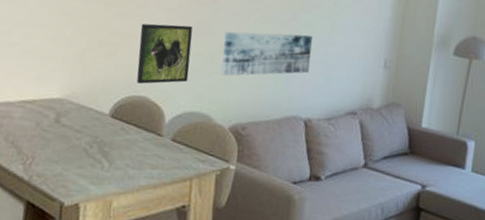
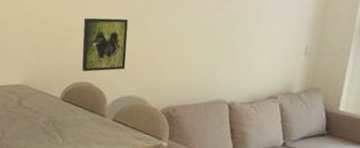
wall art: present [221,32,312,76] -> none [154,23,237,64]

